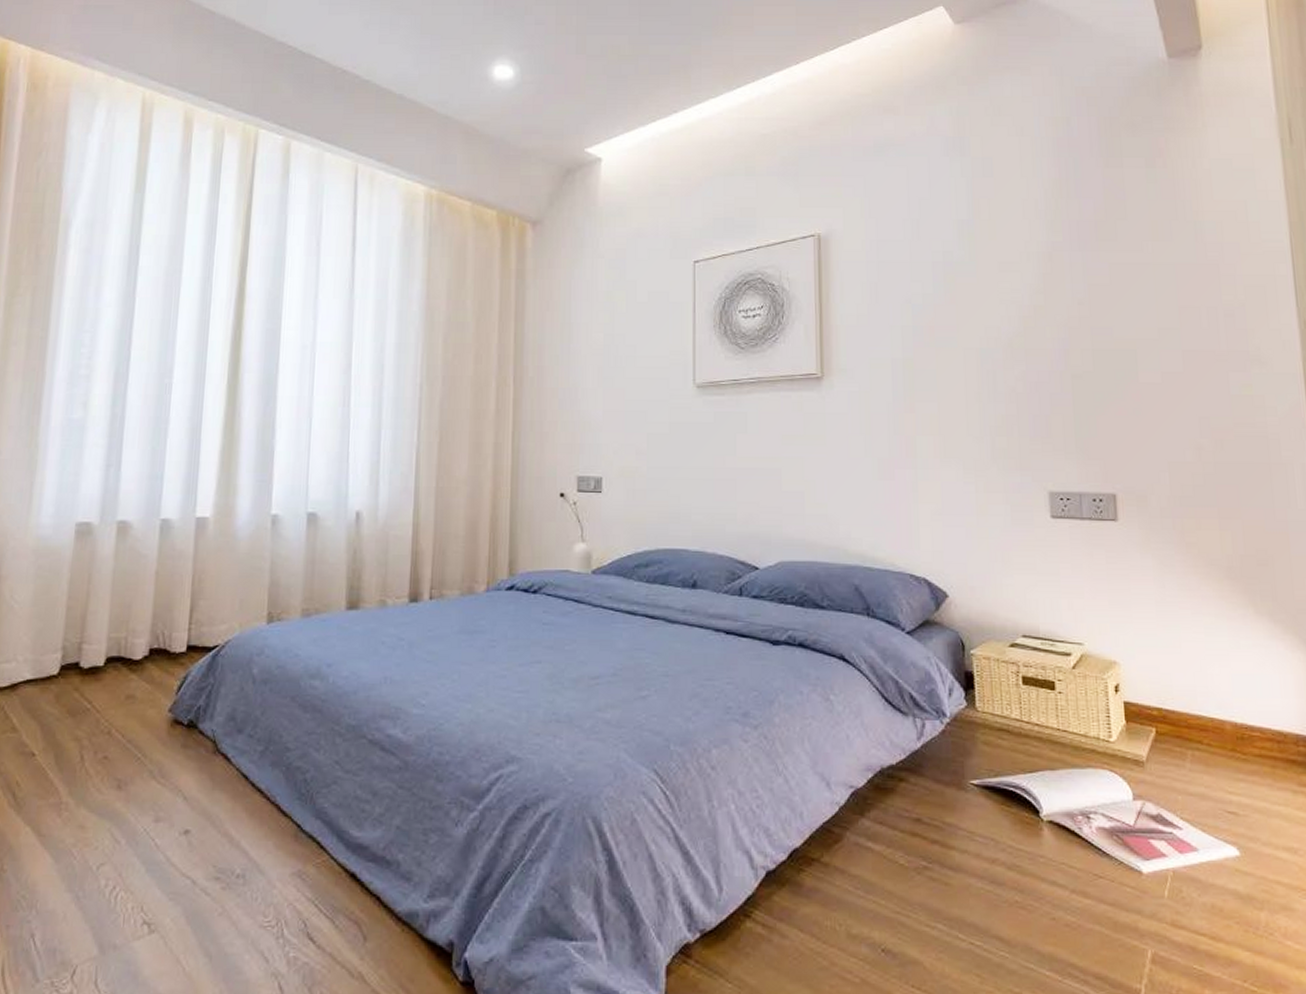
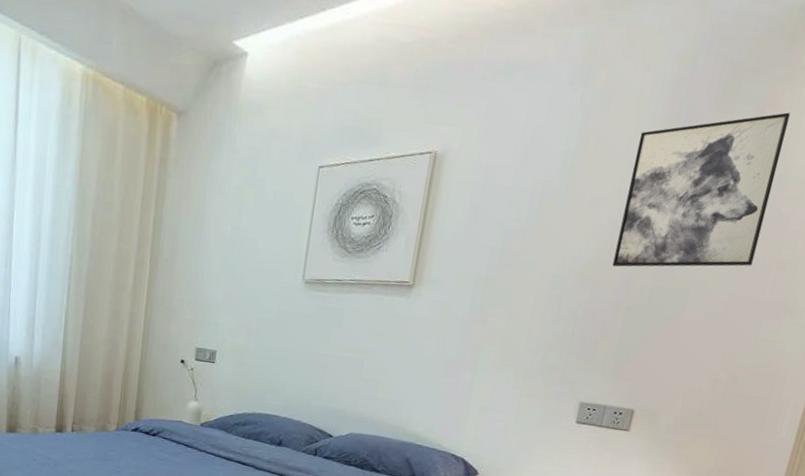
wall art: none [1033,161,1196,333] -> present [612,112,790,267]

